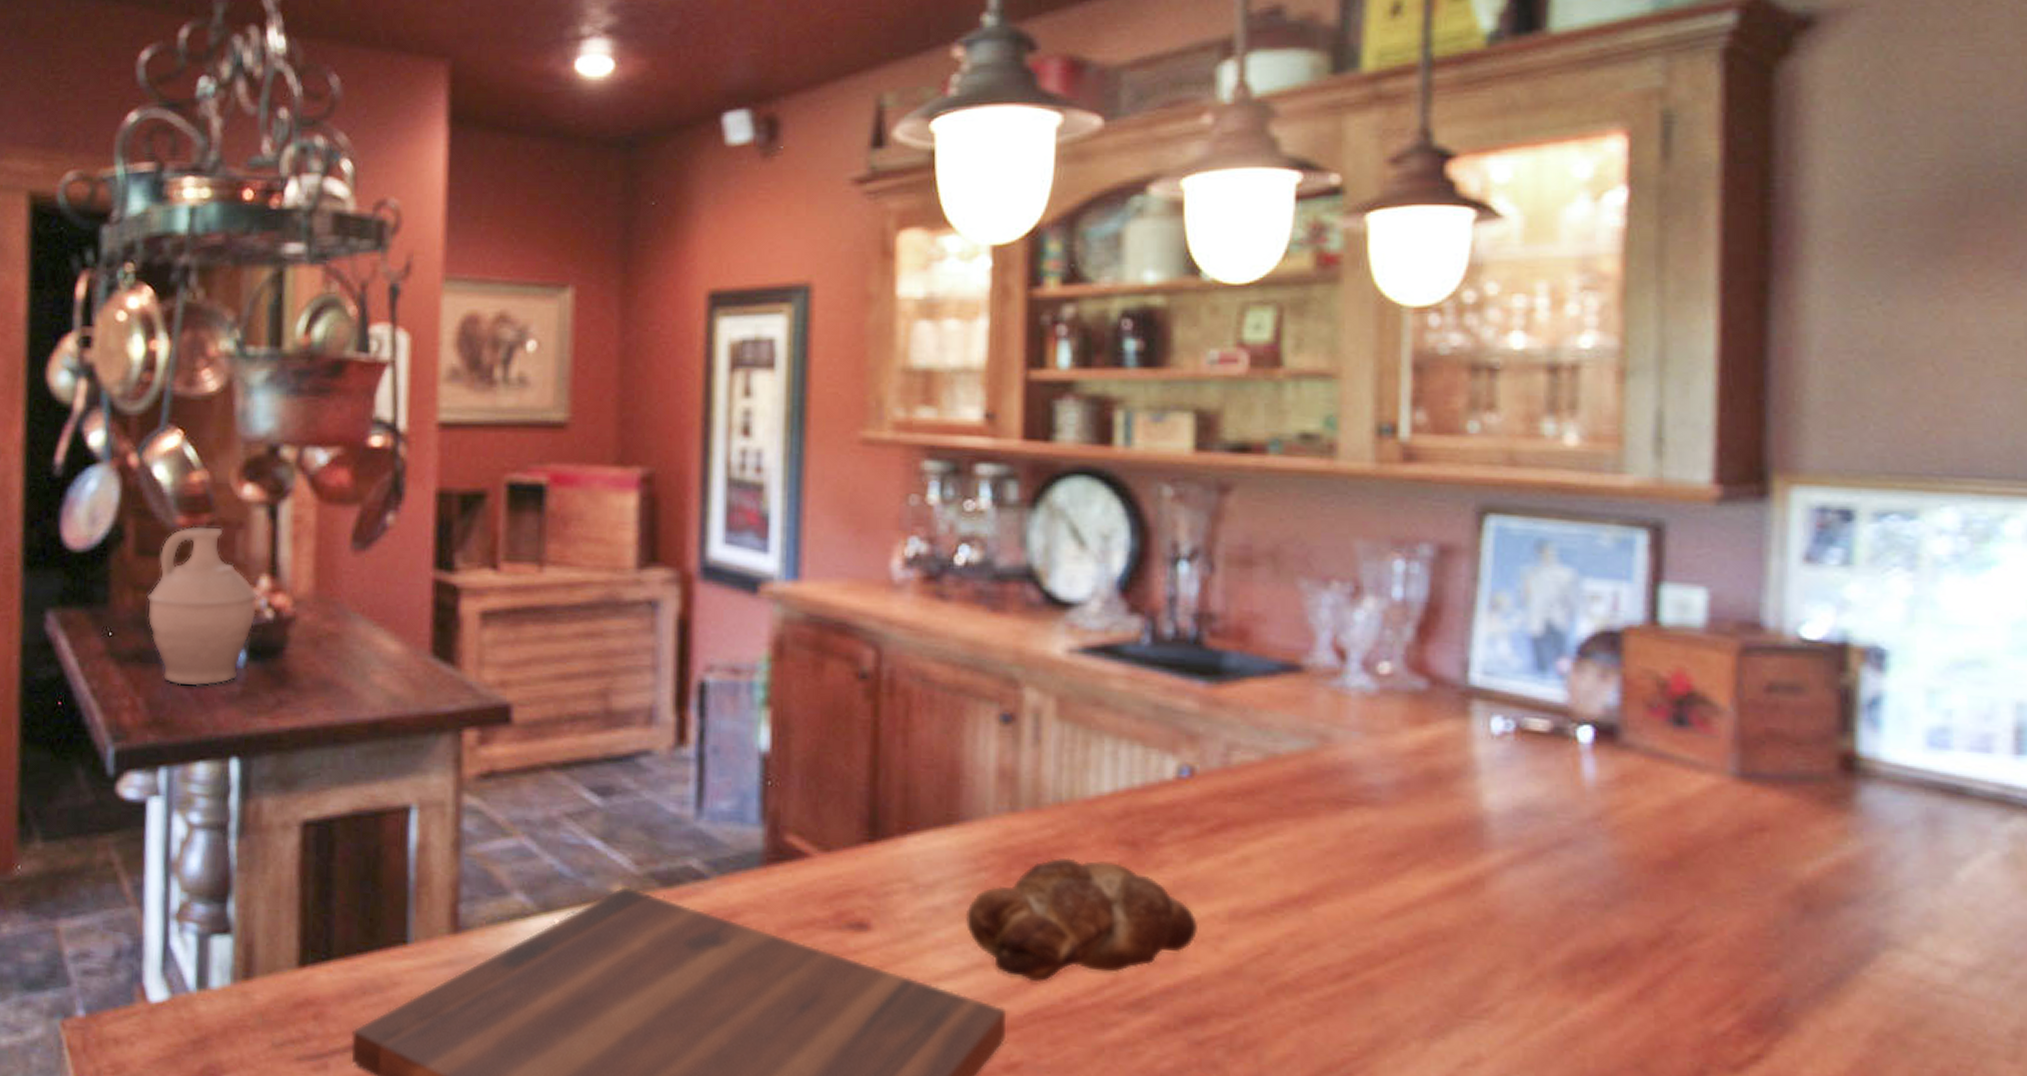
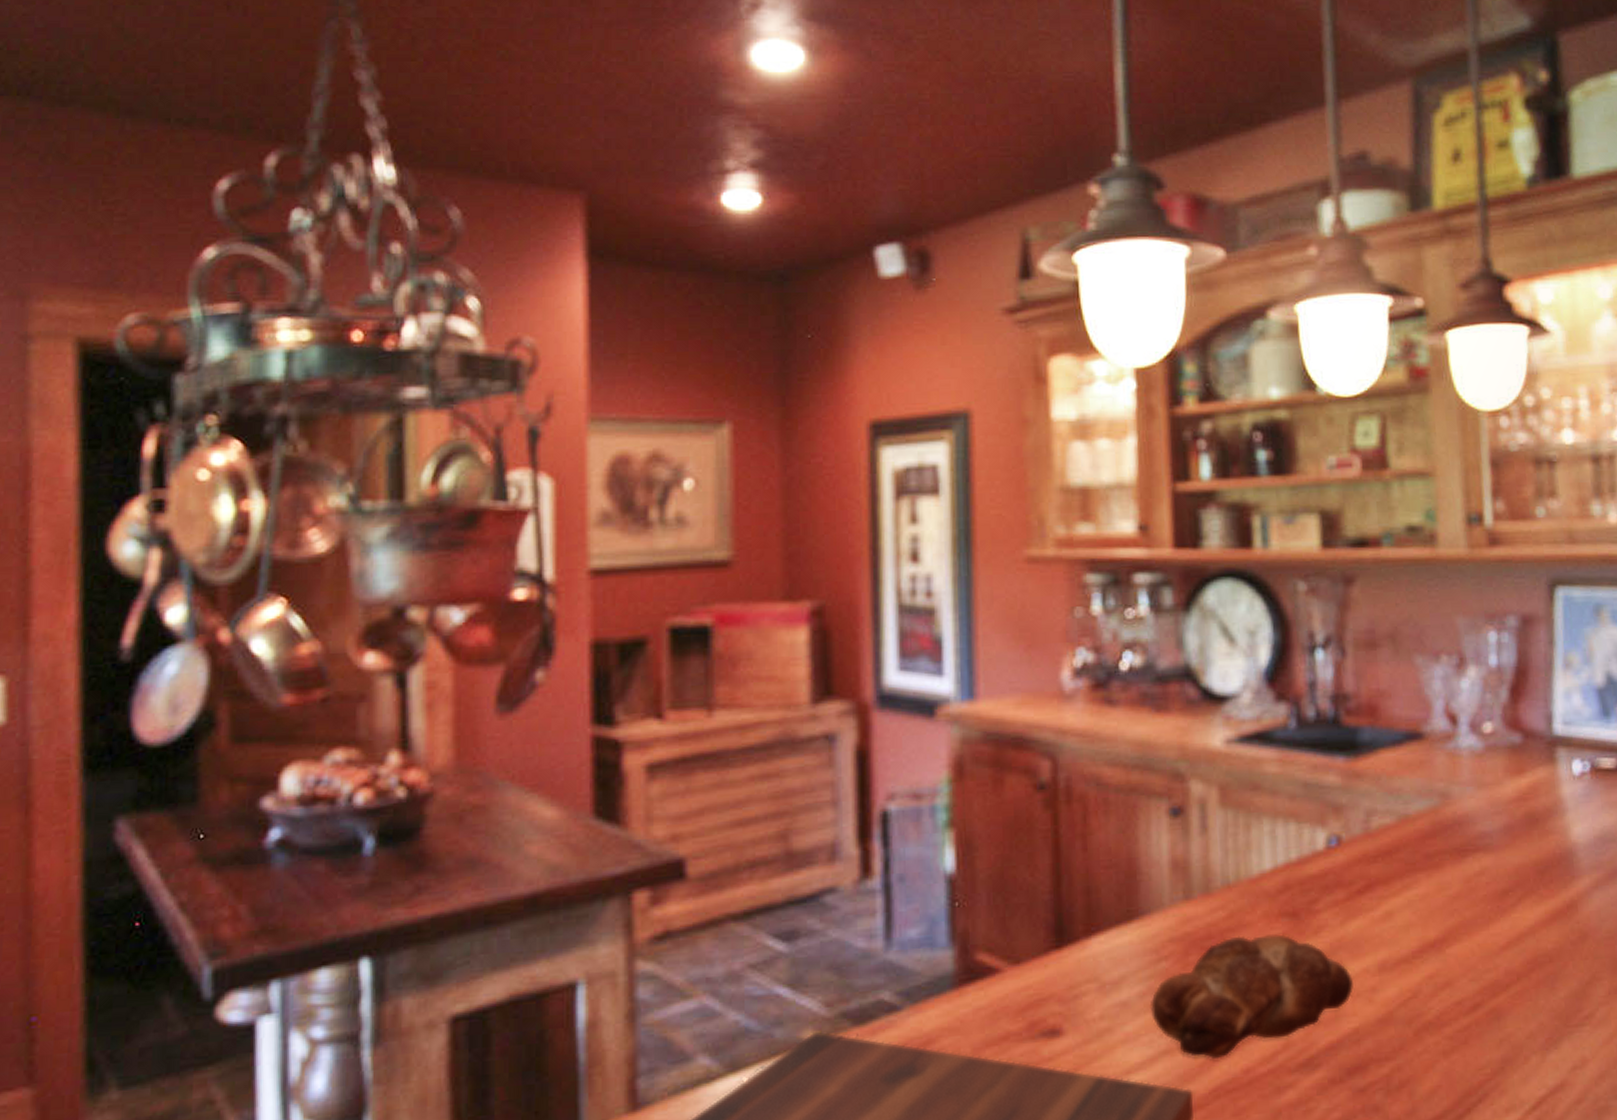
ceramic jug: present [147,526,259,687] -> none [248,703,388,885]

